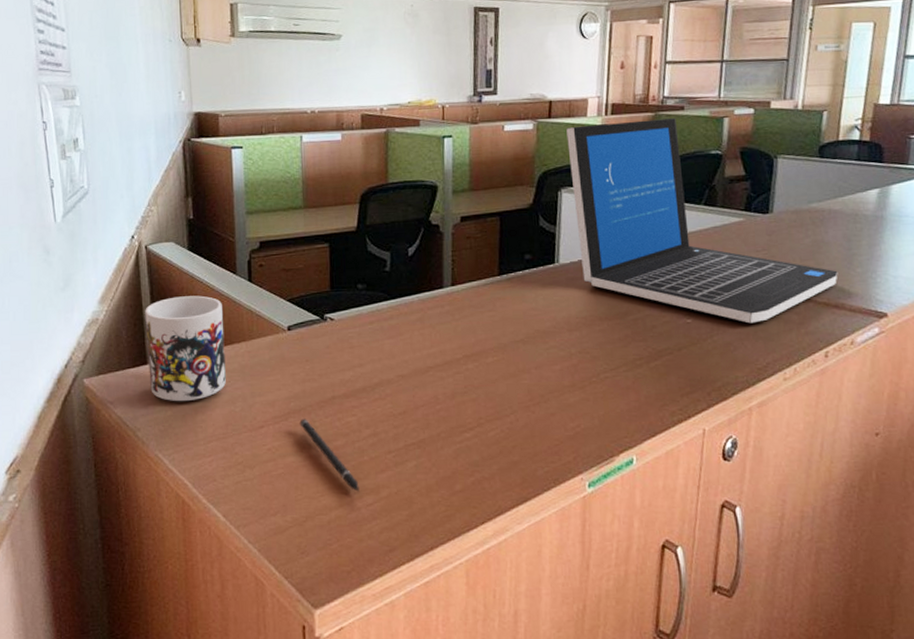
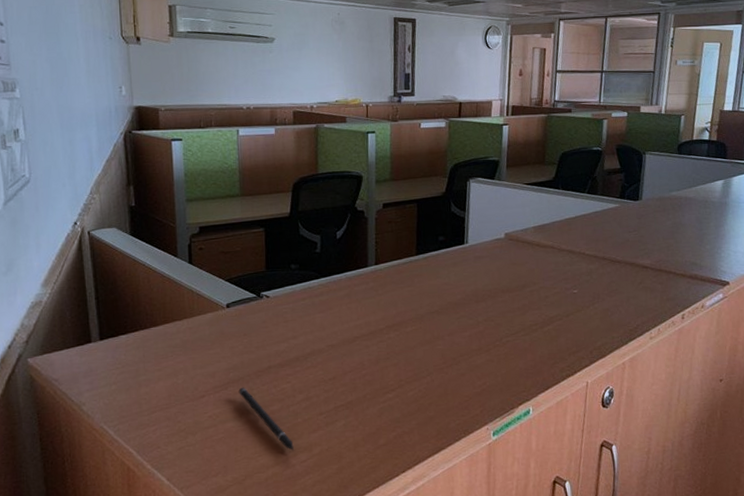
mug: present [145,295,226,402] -> none [88,277,168,377]
laptop: present [566,118,838,324] -> none [474,119,692,293]

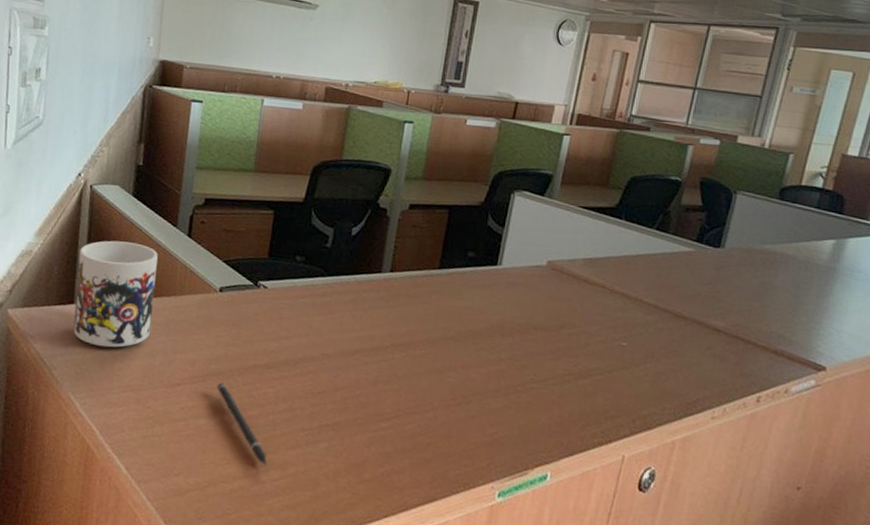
mug: none [88,277,168,377] -> present [73,240,158,348]

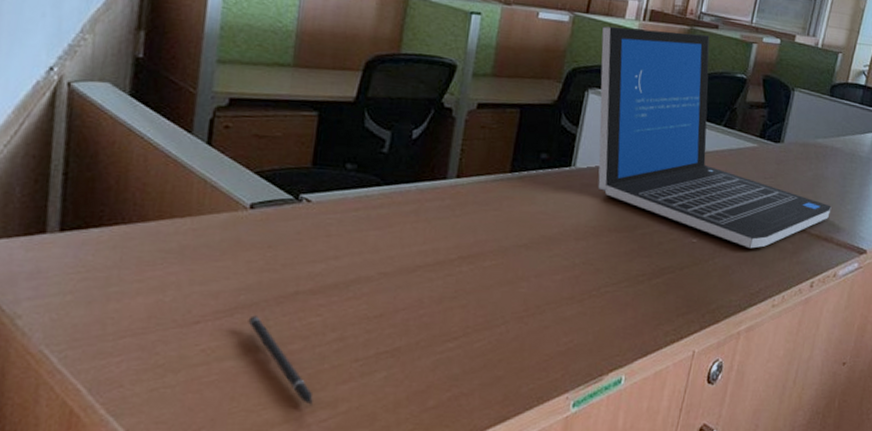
mug: present [73,240,158,348] -> none [46,151,167,285]
laptop: none [523,131,782,357] -> present [598,26,832,249]

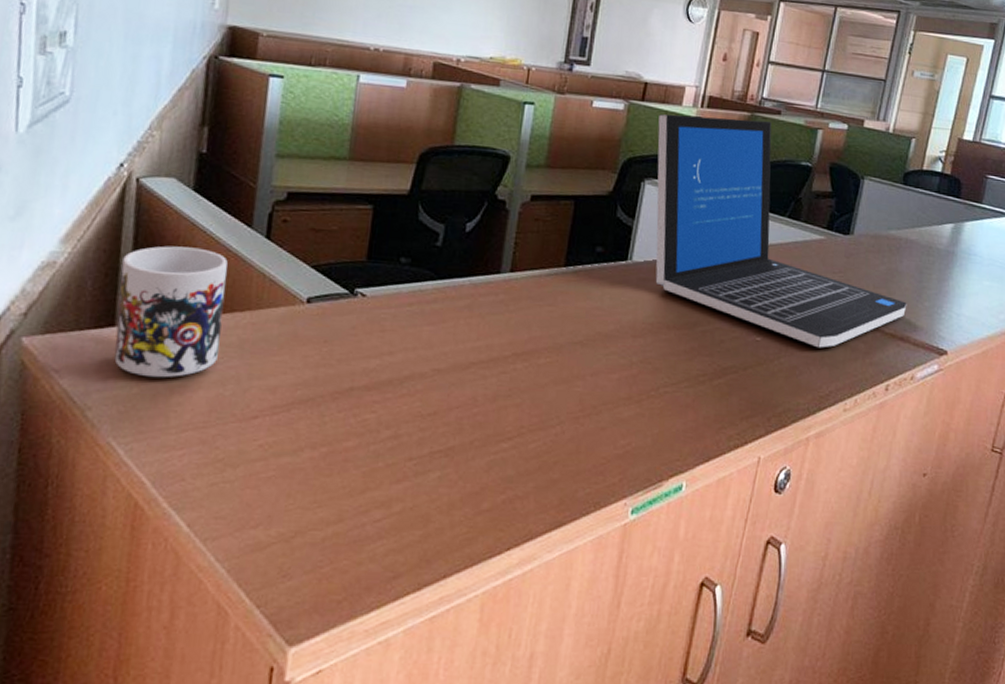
mug: none [46,151,167,285] -> present [114,245,228,378]
pen: present [248,315,313,405] -> none [304,411,368,504]

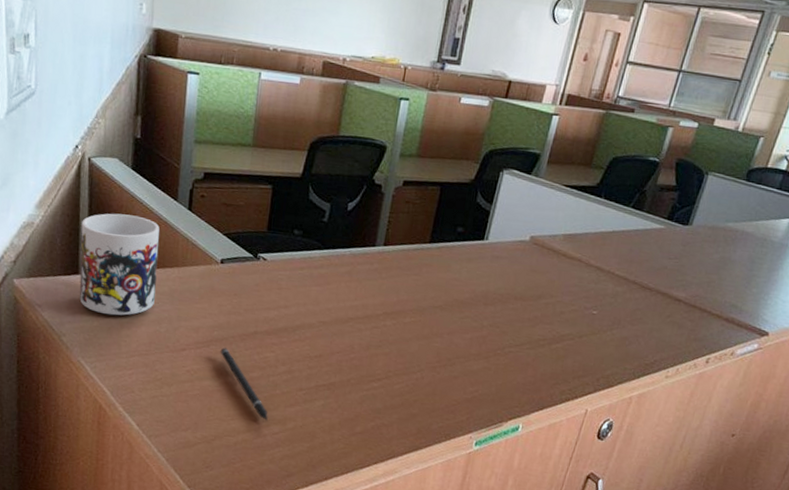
pen: none [304,411,368,504] -> present [220,347,268,421]
laptop: present [655,114,907,348] -> none [507,110,736,324]

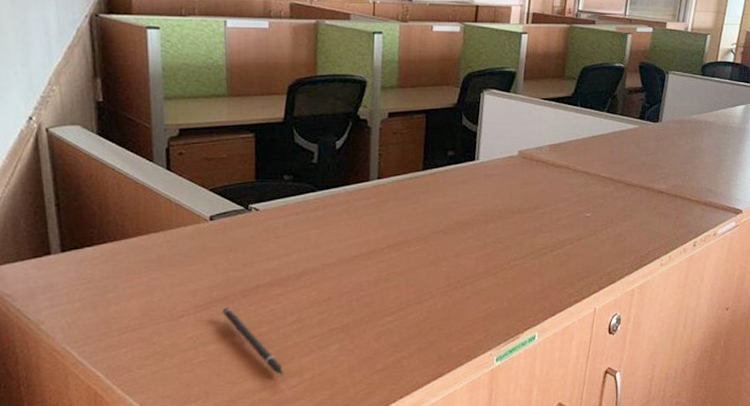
mug: present [79,213,160,316] -> none [47,183,142,293]

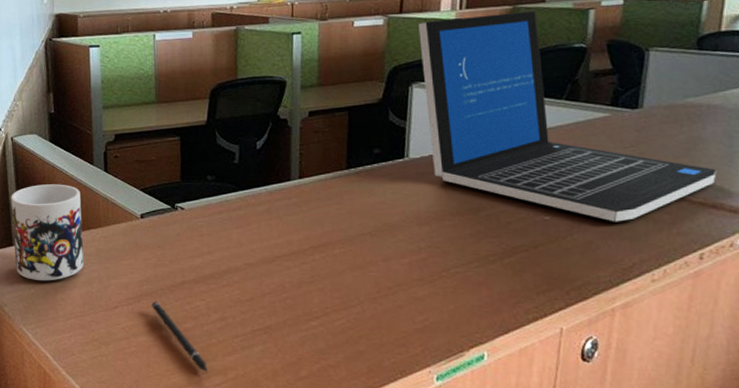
mug: none [47,183,142,293] -> present [11,184,83,281]
laptop: none [491,31,708,218] -> present [418,11,717,222]

